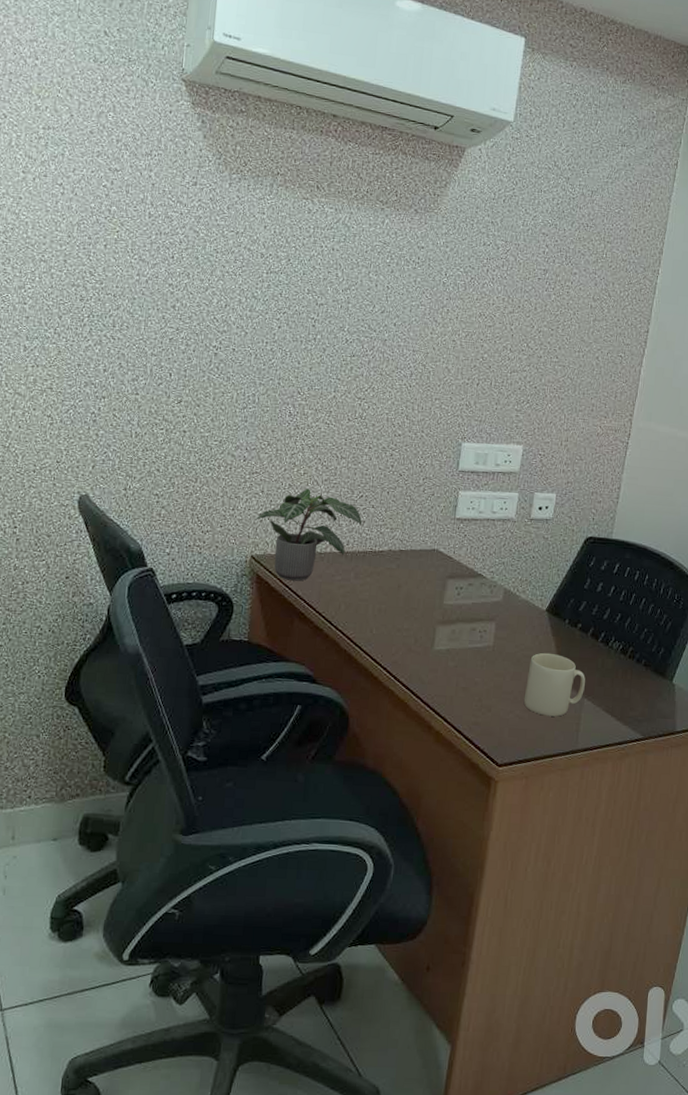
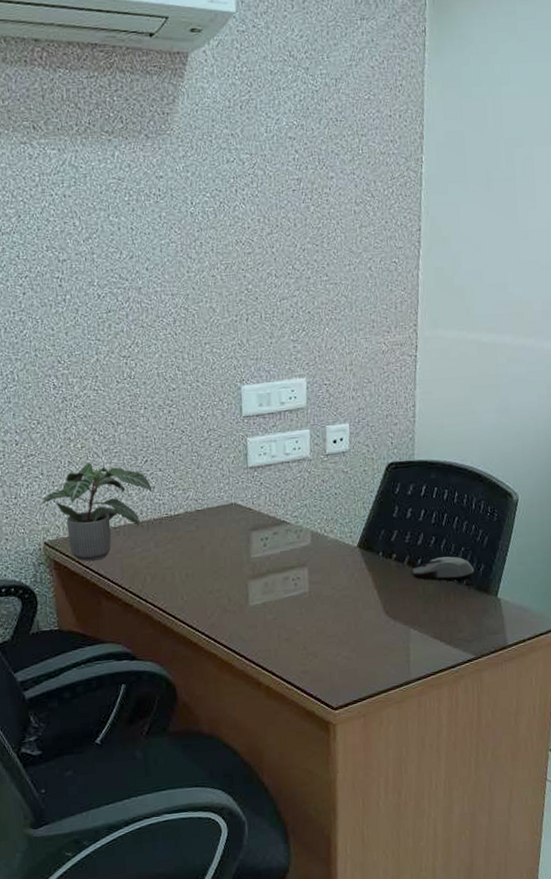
mug: present [523,652,585,717] -> none [348,589,409,653]
computer mouse: none [594,634,654,661] -> present [412,556,475,581]

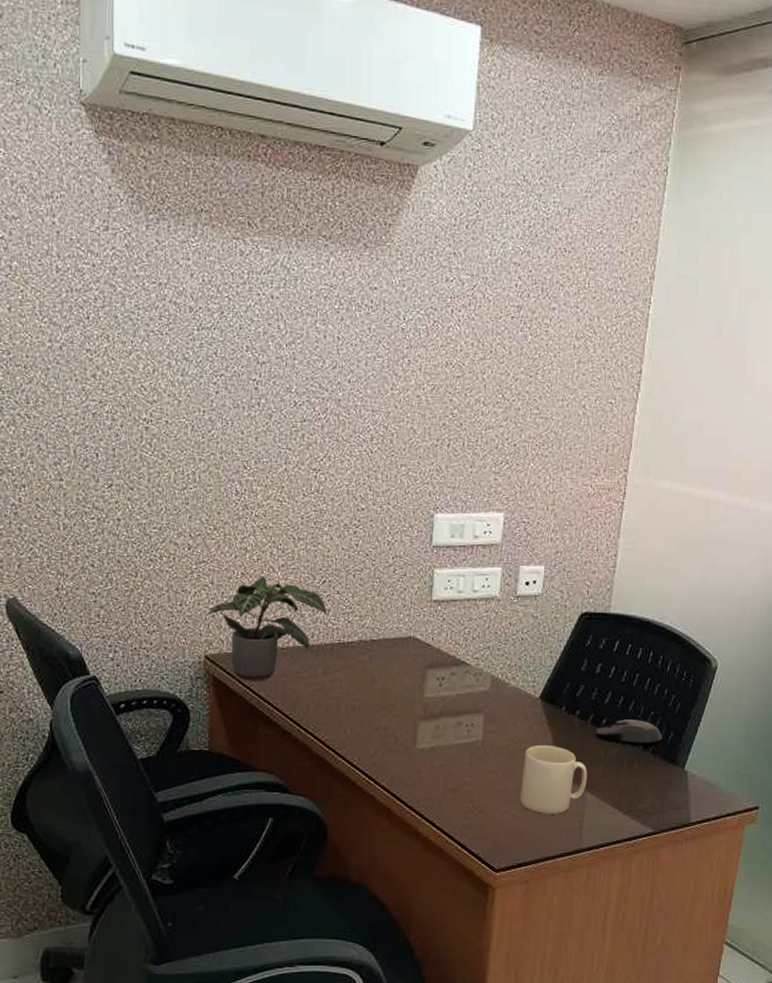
mug: none [348,589,409,653] -> present [519,744,587,814]

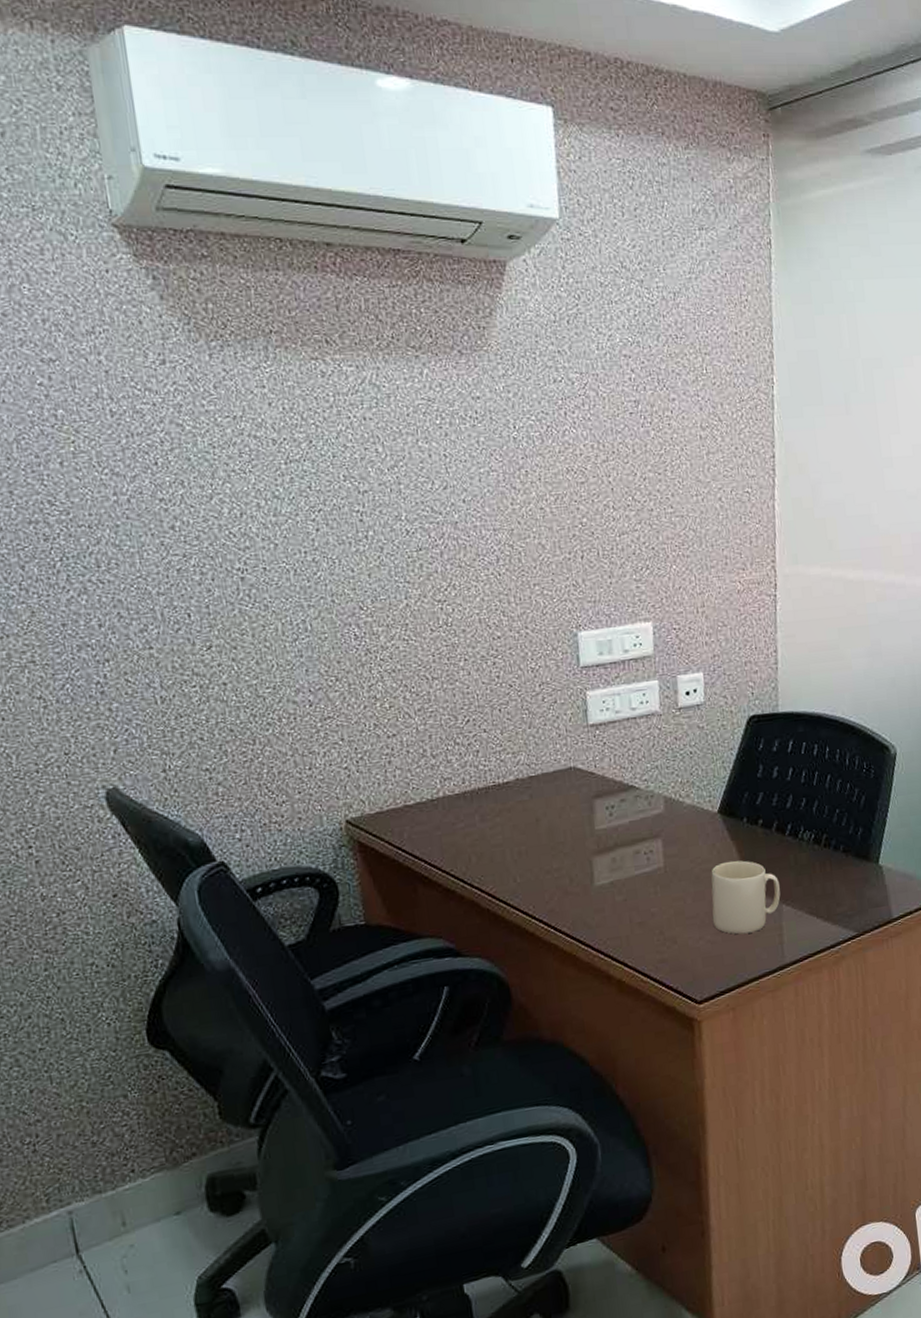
potted plant: present [205,576,328,681] -> none [340,724,477,841]
computer mouse: present [596,719,663,747] -> none [781,820,852,848]

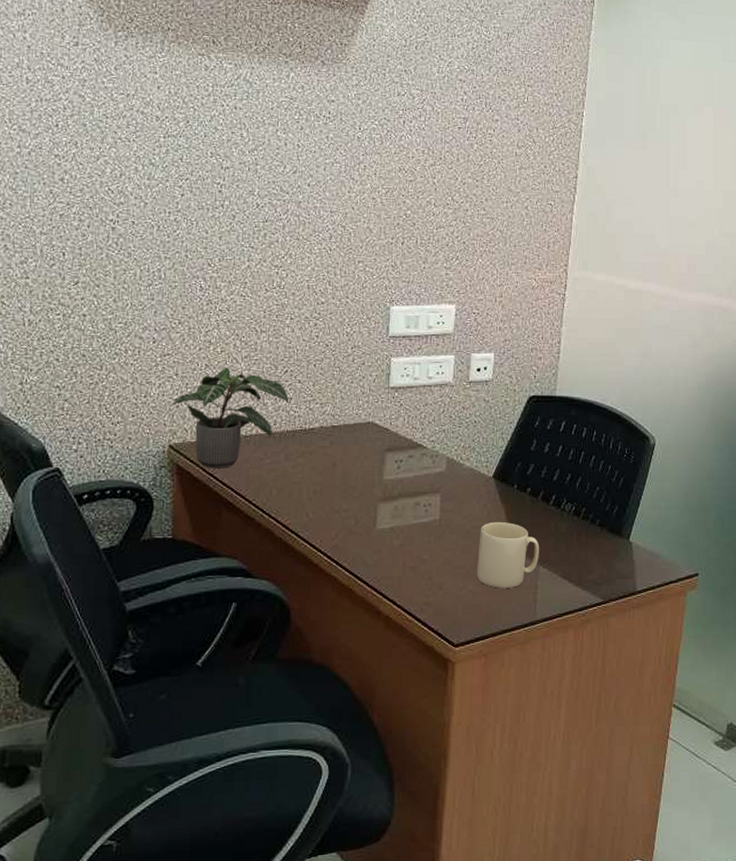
potted plant: none [340,724,477,841] -> present [170,368,289,469]

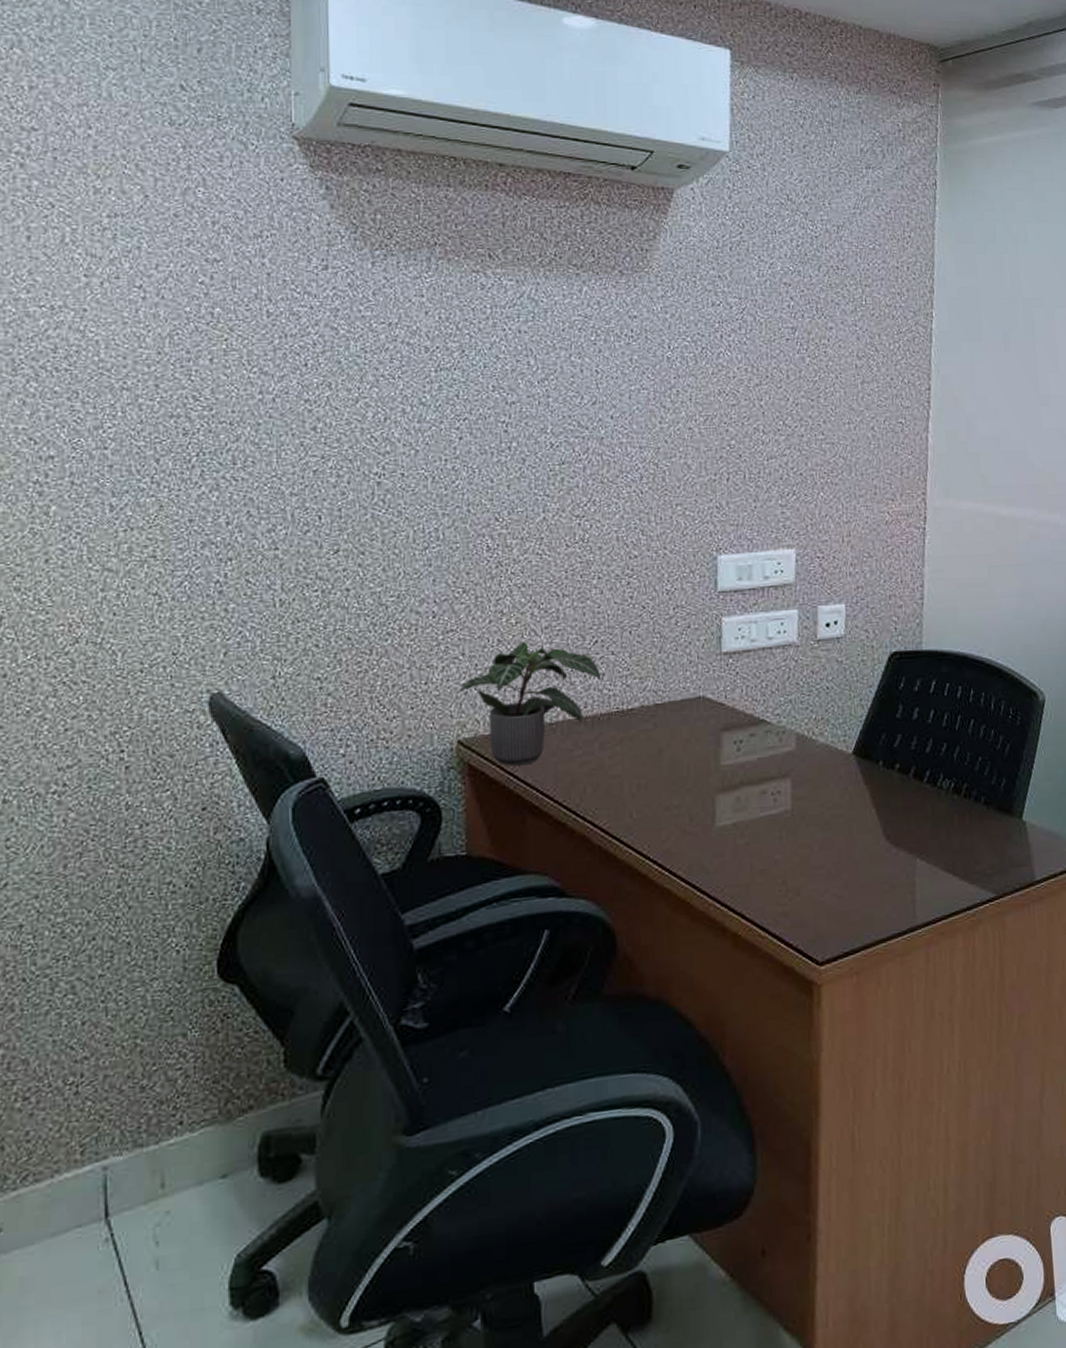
mug: present [476,521,539,588] -> none [839,807,915,890]

